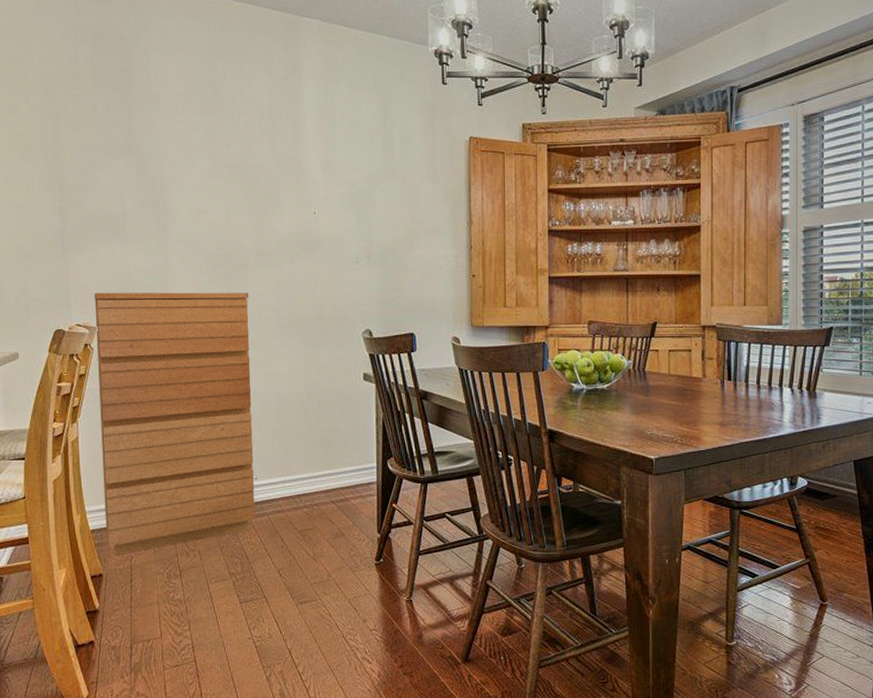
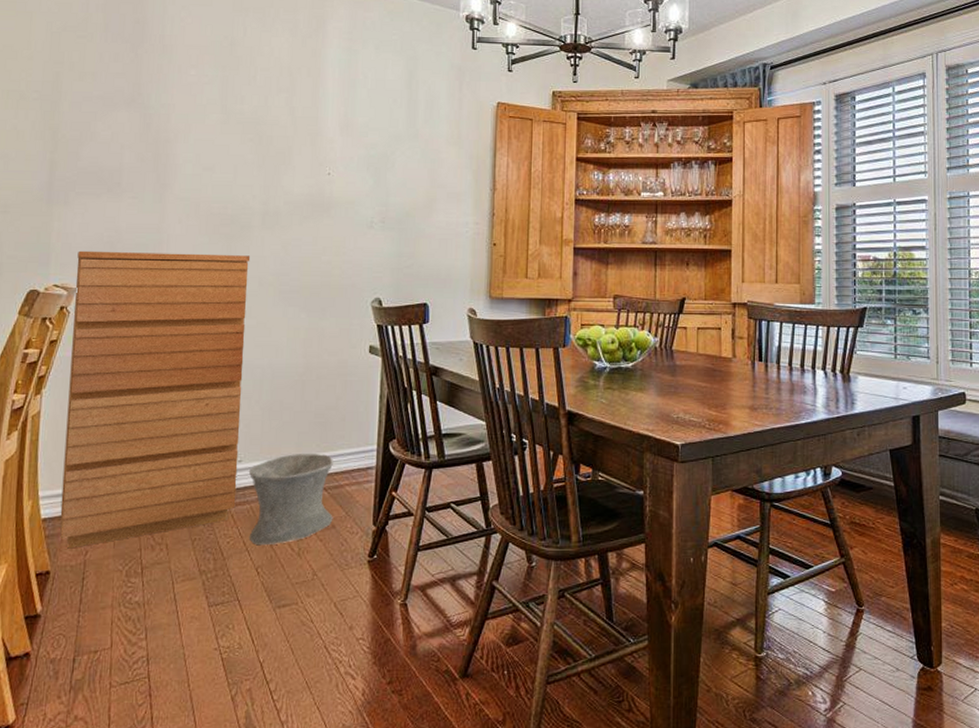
vase: none [264,471,342,551] -> present [248,454,333,546]

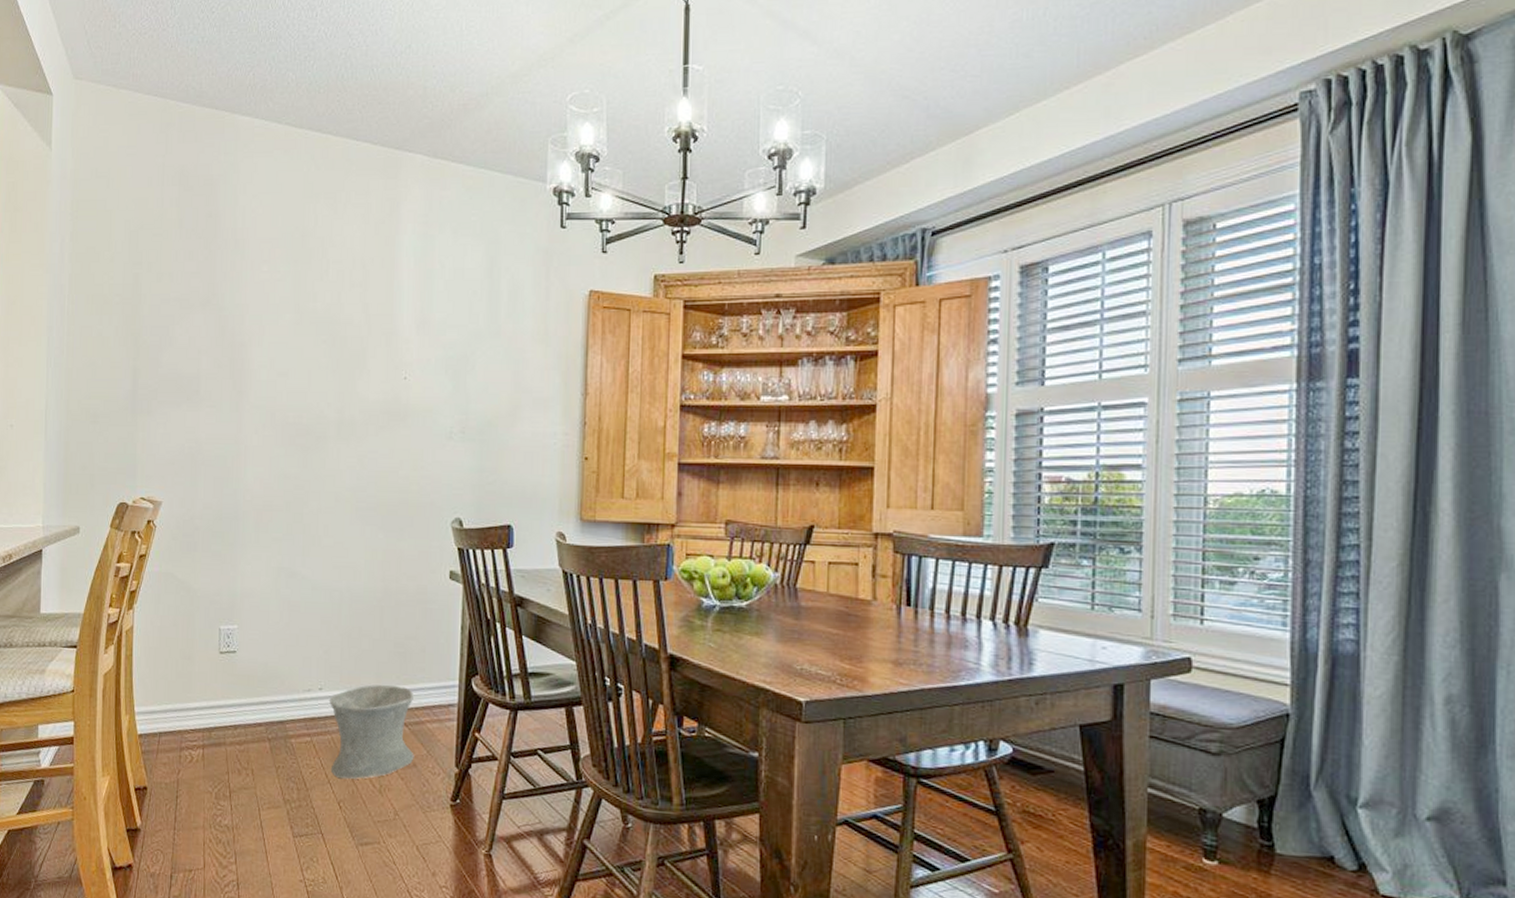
dresser: present [60,250,251,549] -> none [154,462,327,766]

